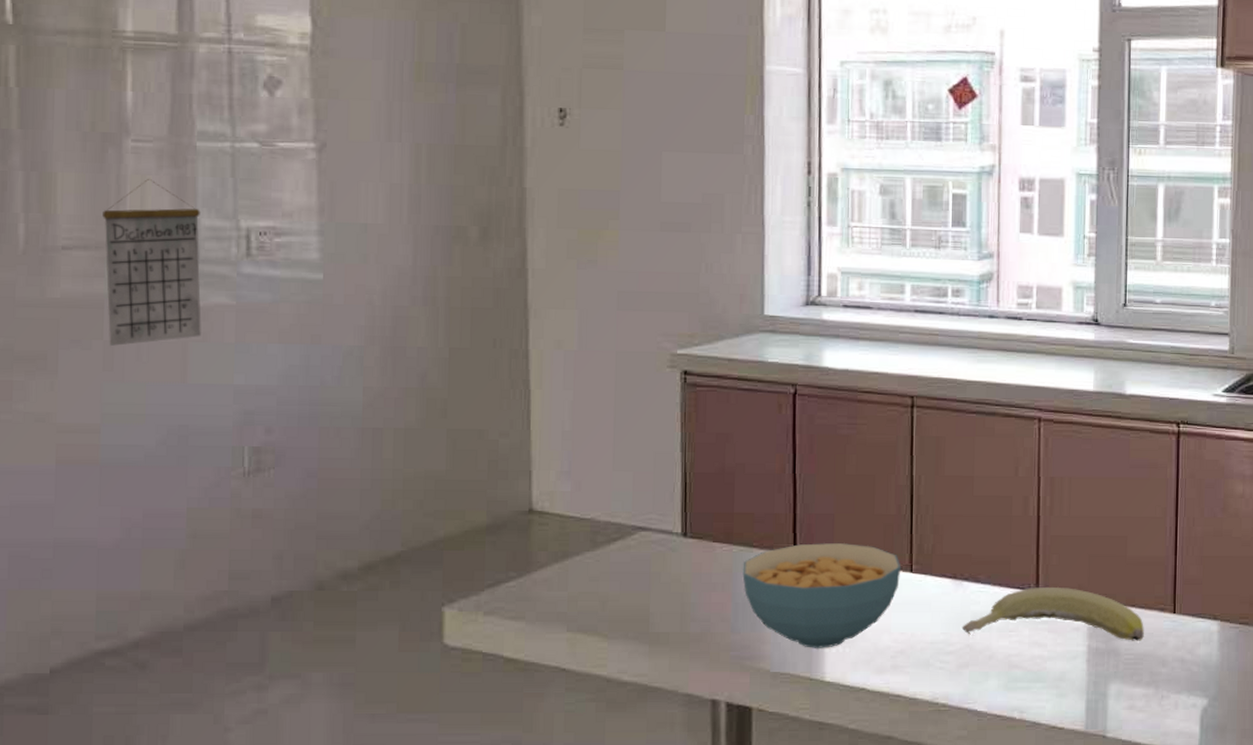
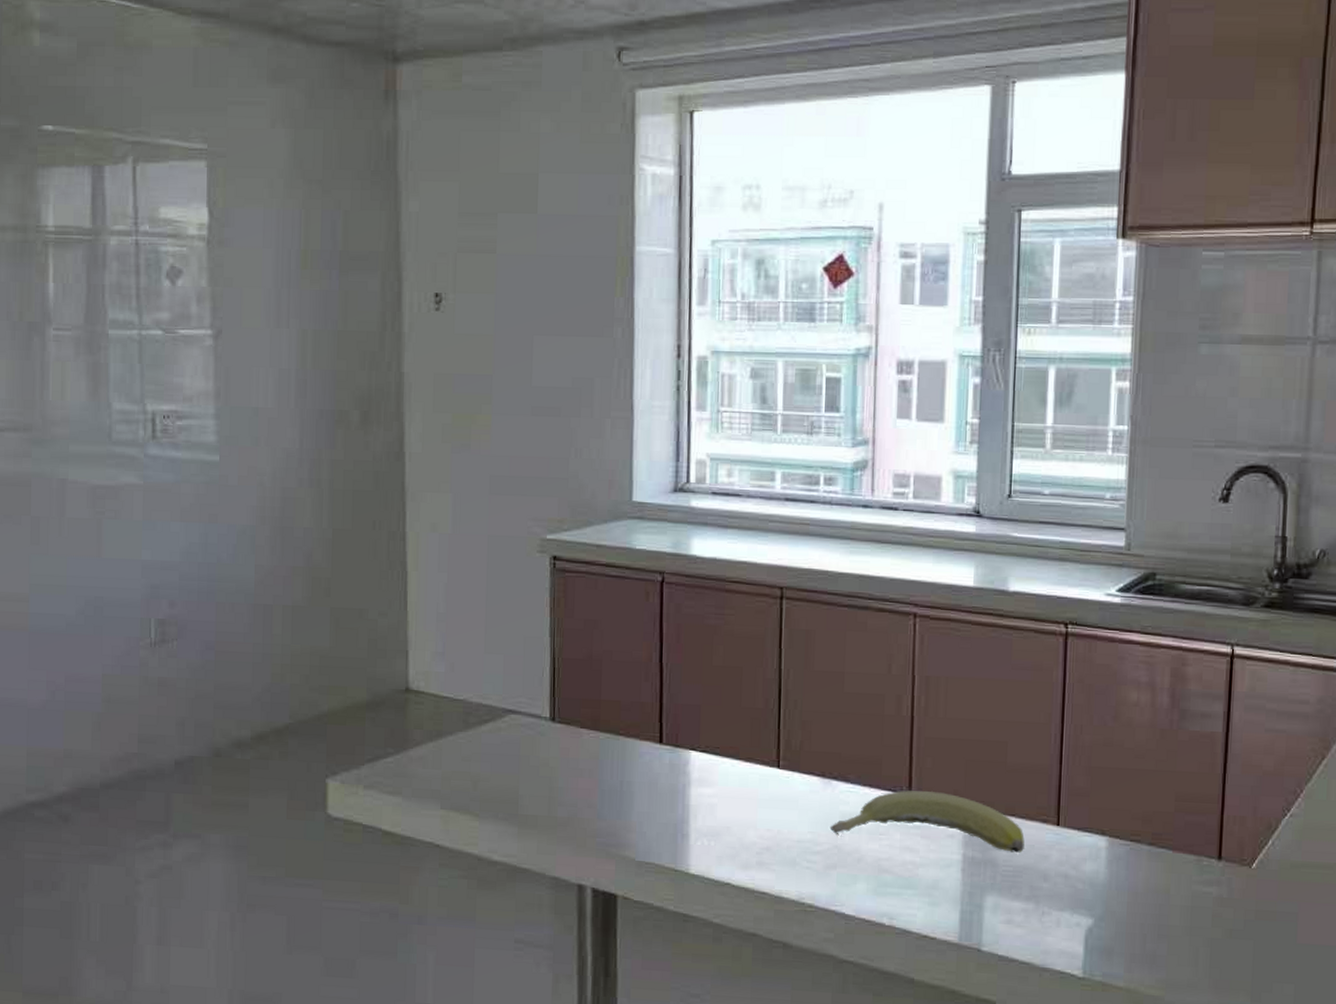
calendar: present [103,179,201,346] -> none [29,365,114,521]
cereal bowl: present [742,542,901,650] -> none [609,734,768,841]

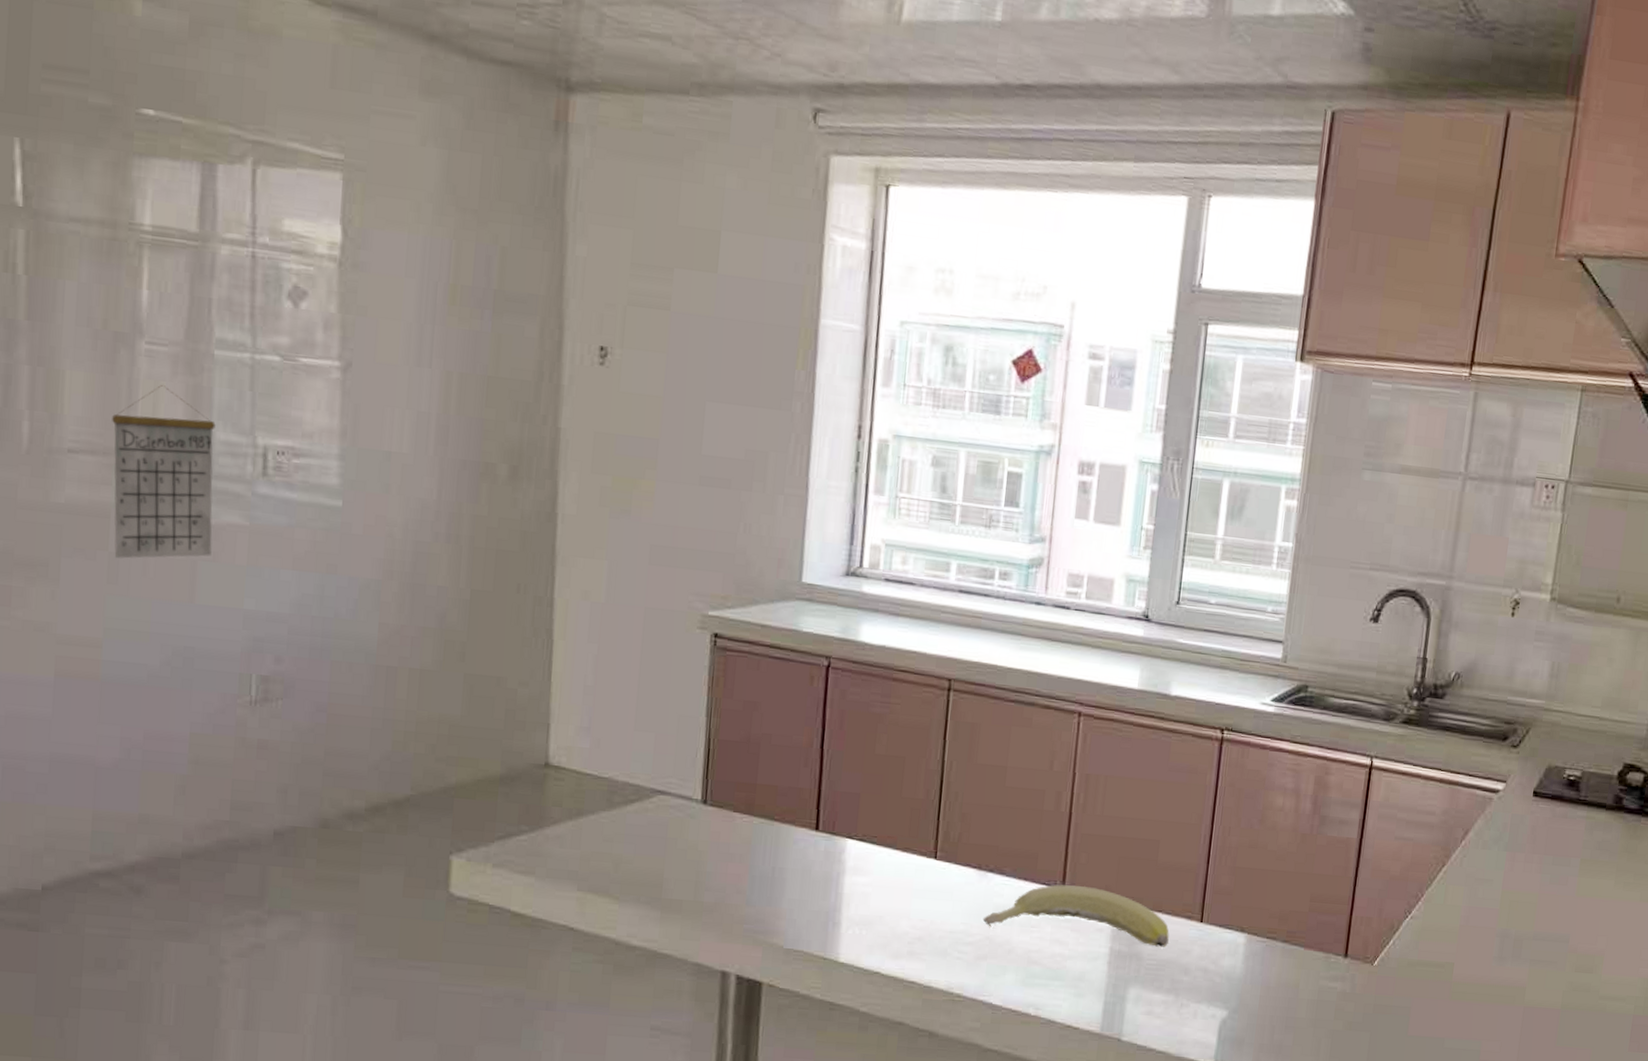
calendar: none [29,365,114,521] -> present [112,385,216,559]

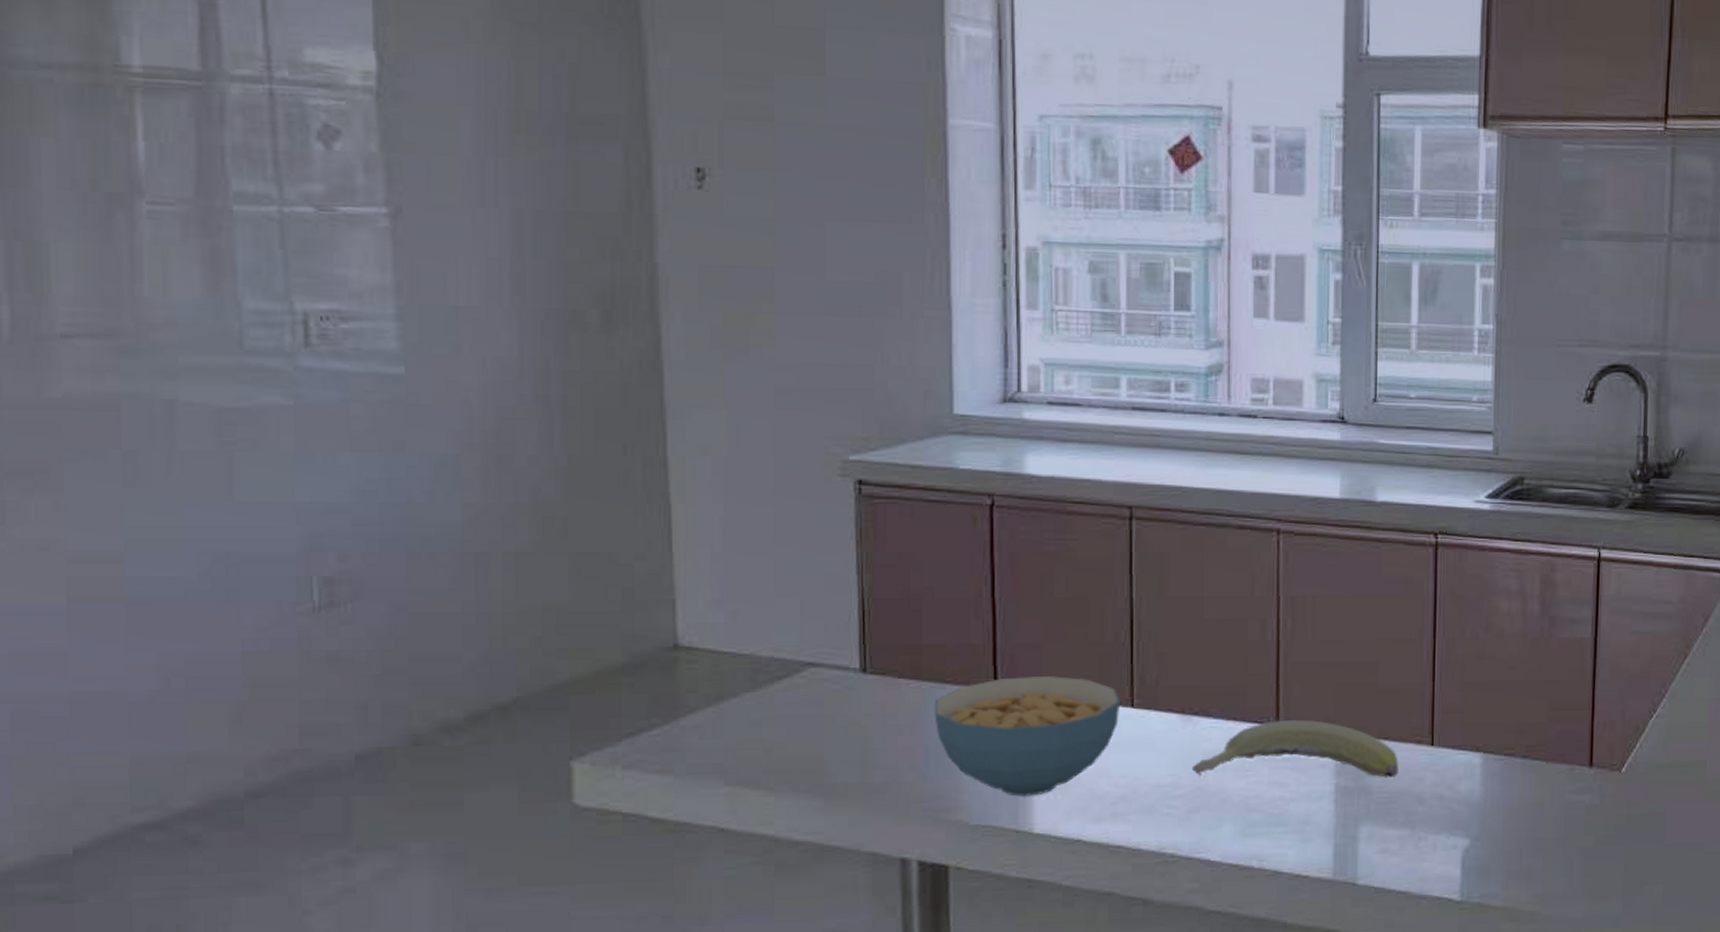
calendar: present [112,385,216,559] -> none [113,251,250,456]
cereal bowl: none [761,821,926,930] -> present [934,675,1121,798]

